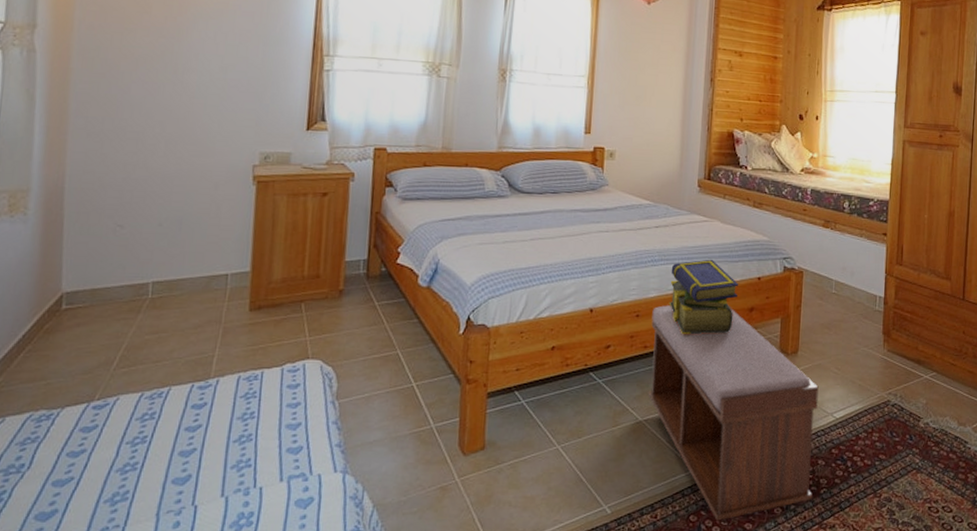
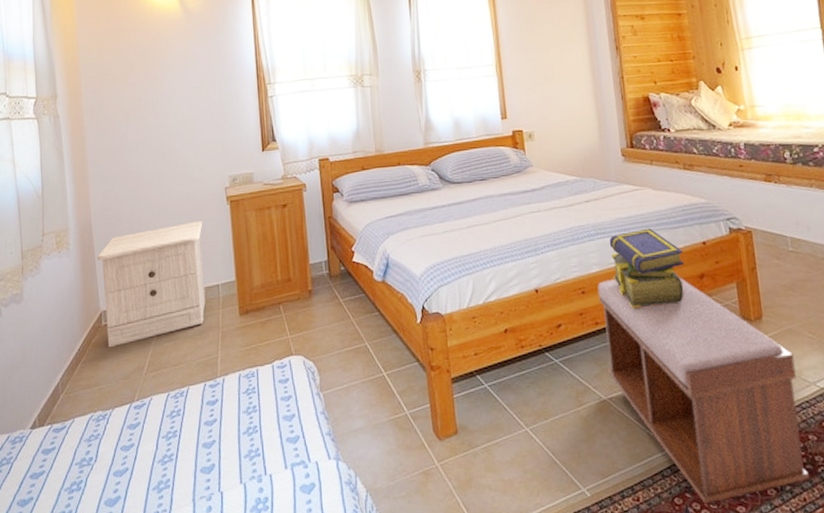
nightstand: none [66,199,218,336] -> present [97,220,206,348]

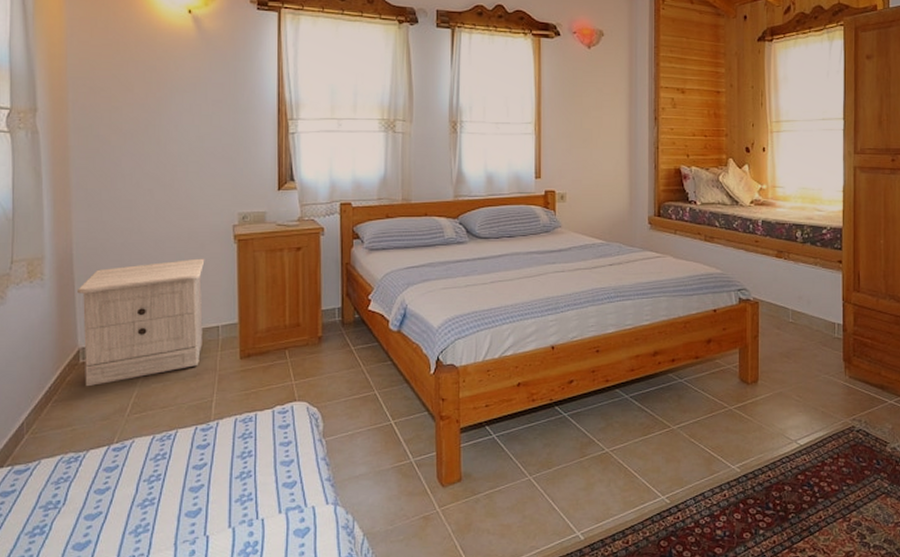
bench: present [597,274,810,504] -> none [611,338,781,546]
stack of books: present [609,228,685,308] -> none [627,293,695,368]

